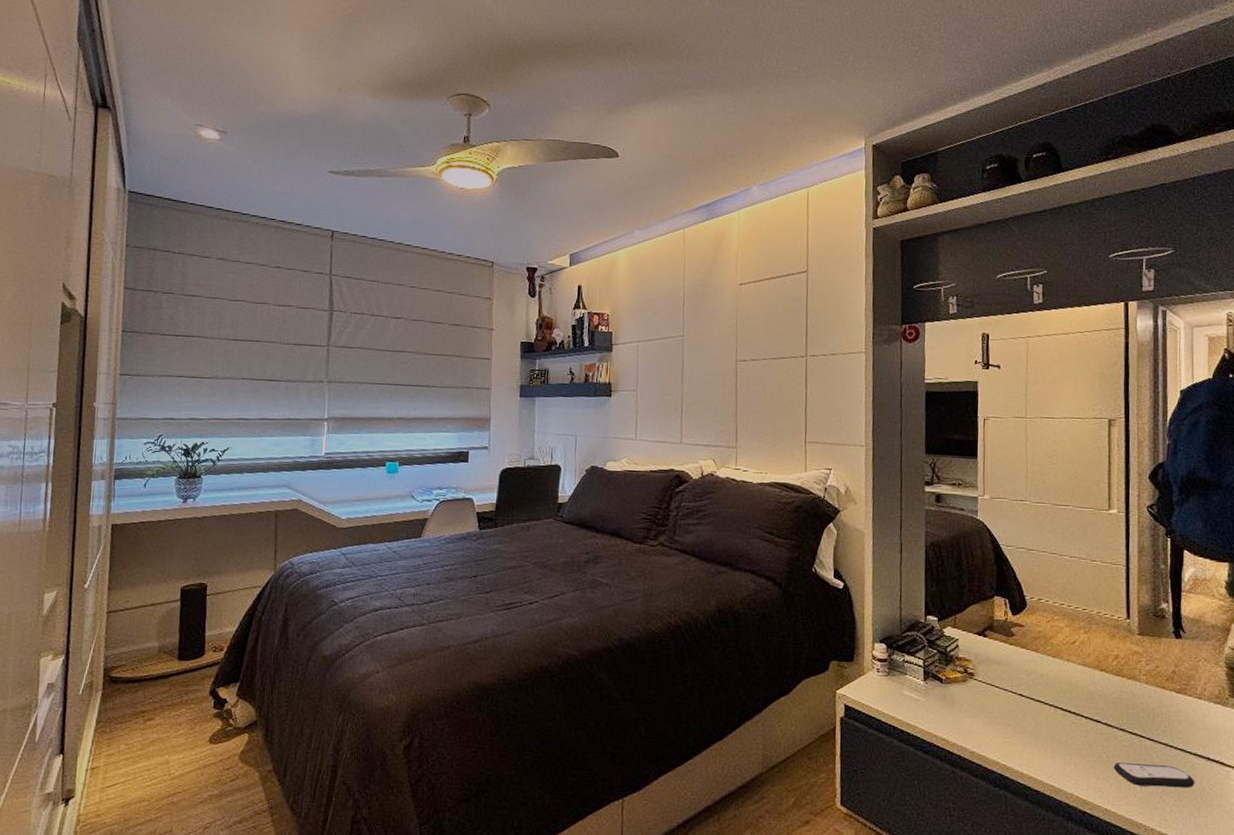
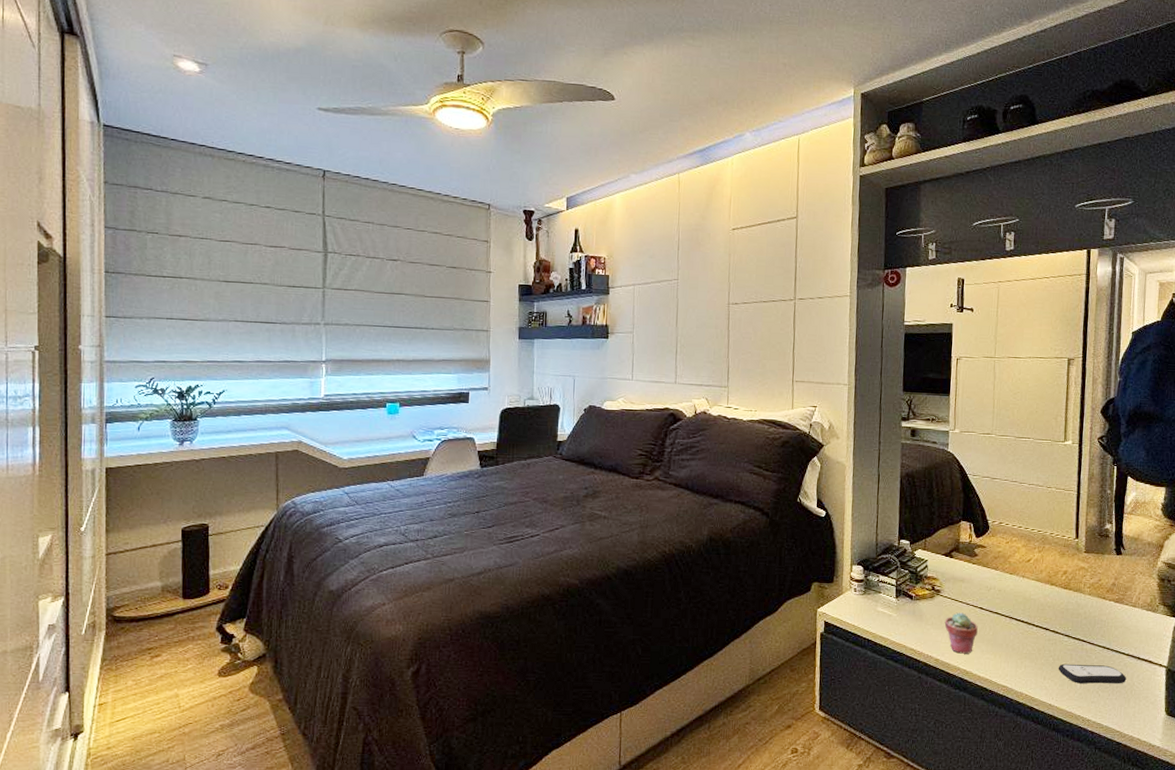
potted succulent: none [979,699,1018,747] -> present [944,612,978,654]

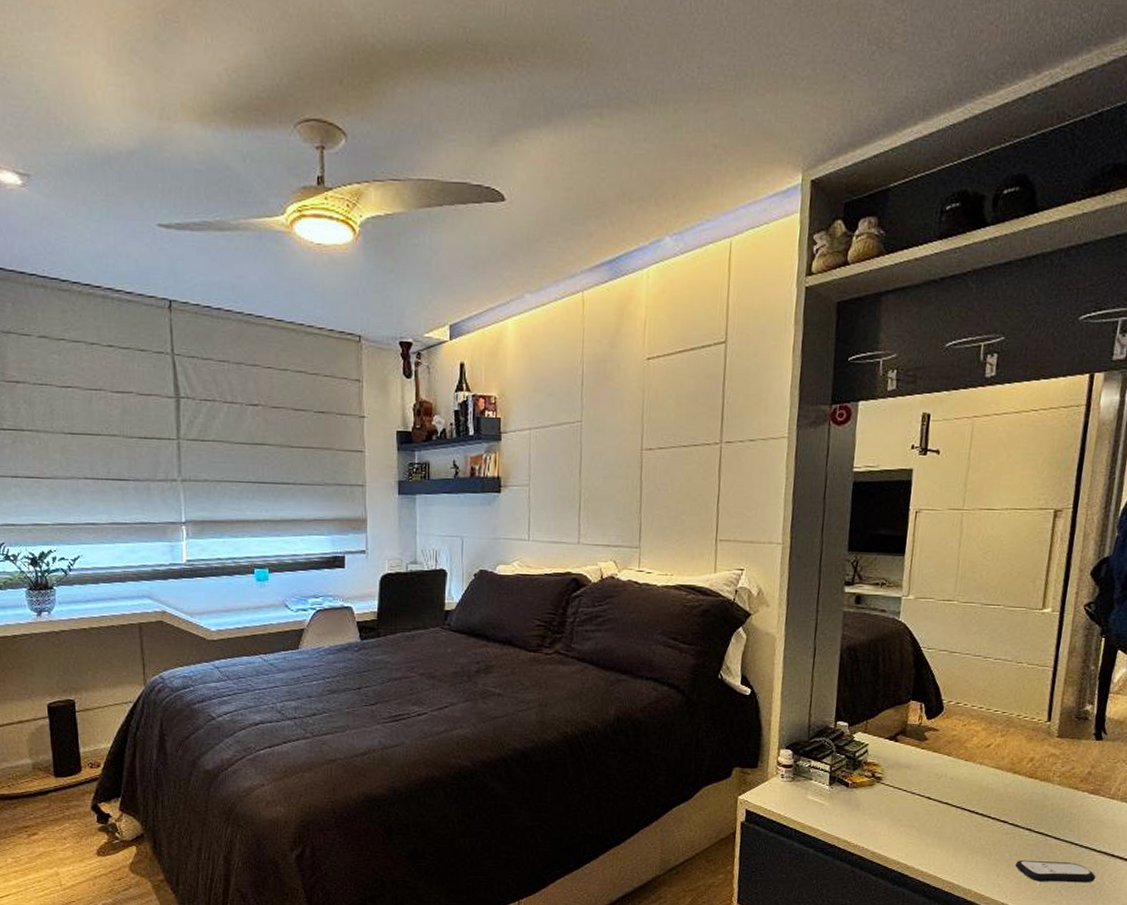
potted succulent: present [944,612,978,654] -> none [884,802,924,847]

